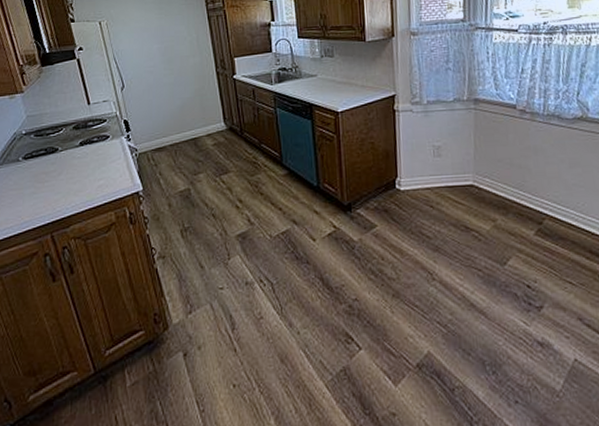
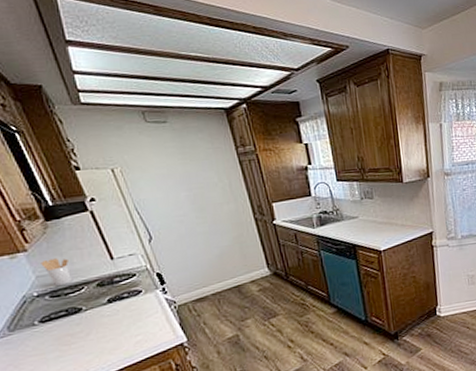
utensil holder: none [32,100,55,126] -> present [40,258,73,286]

